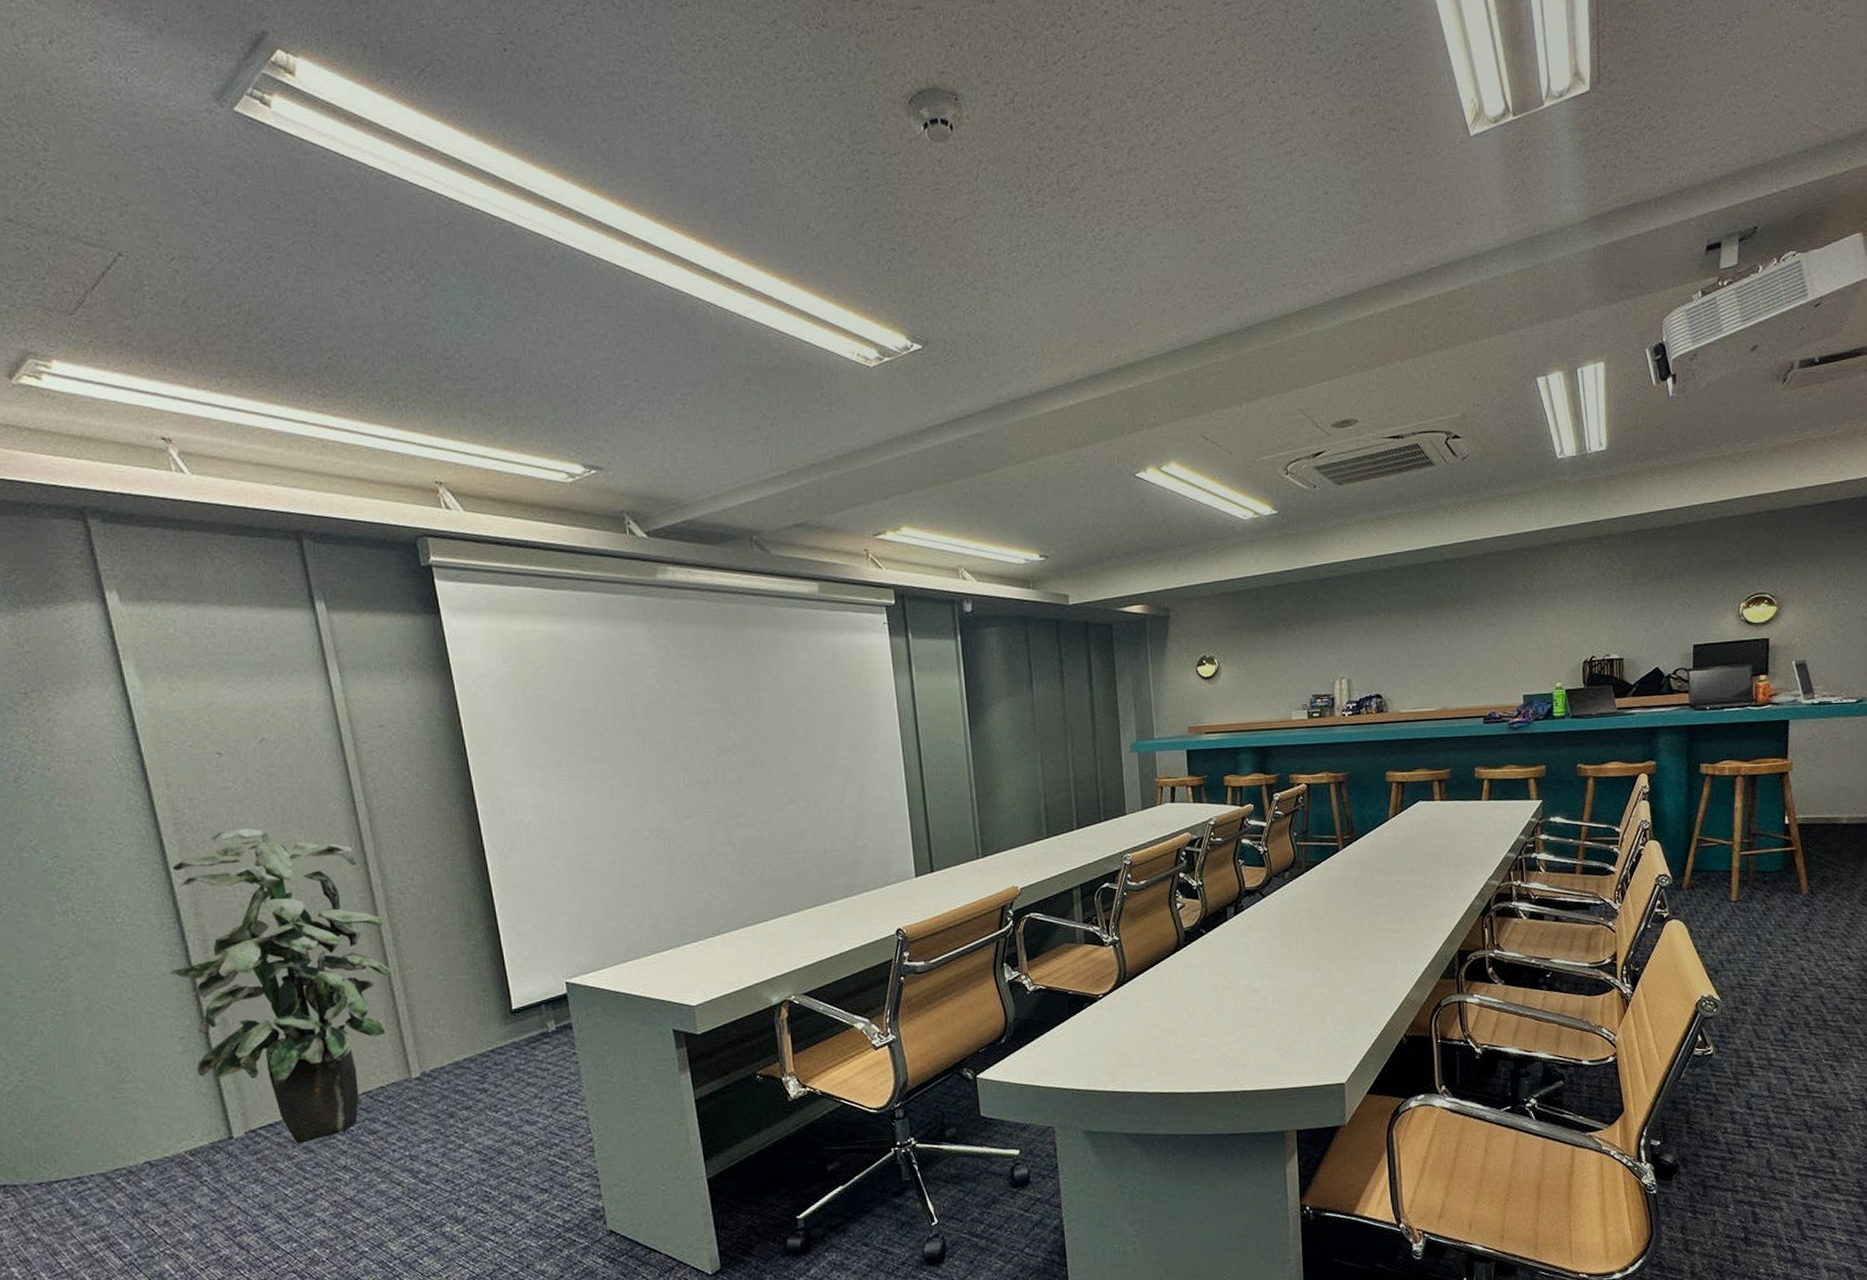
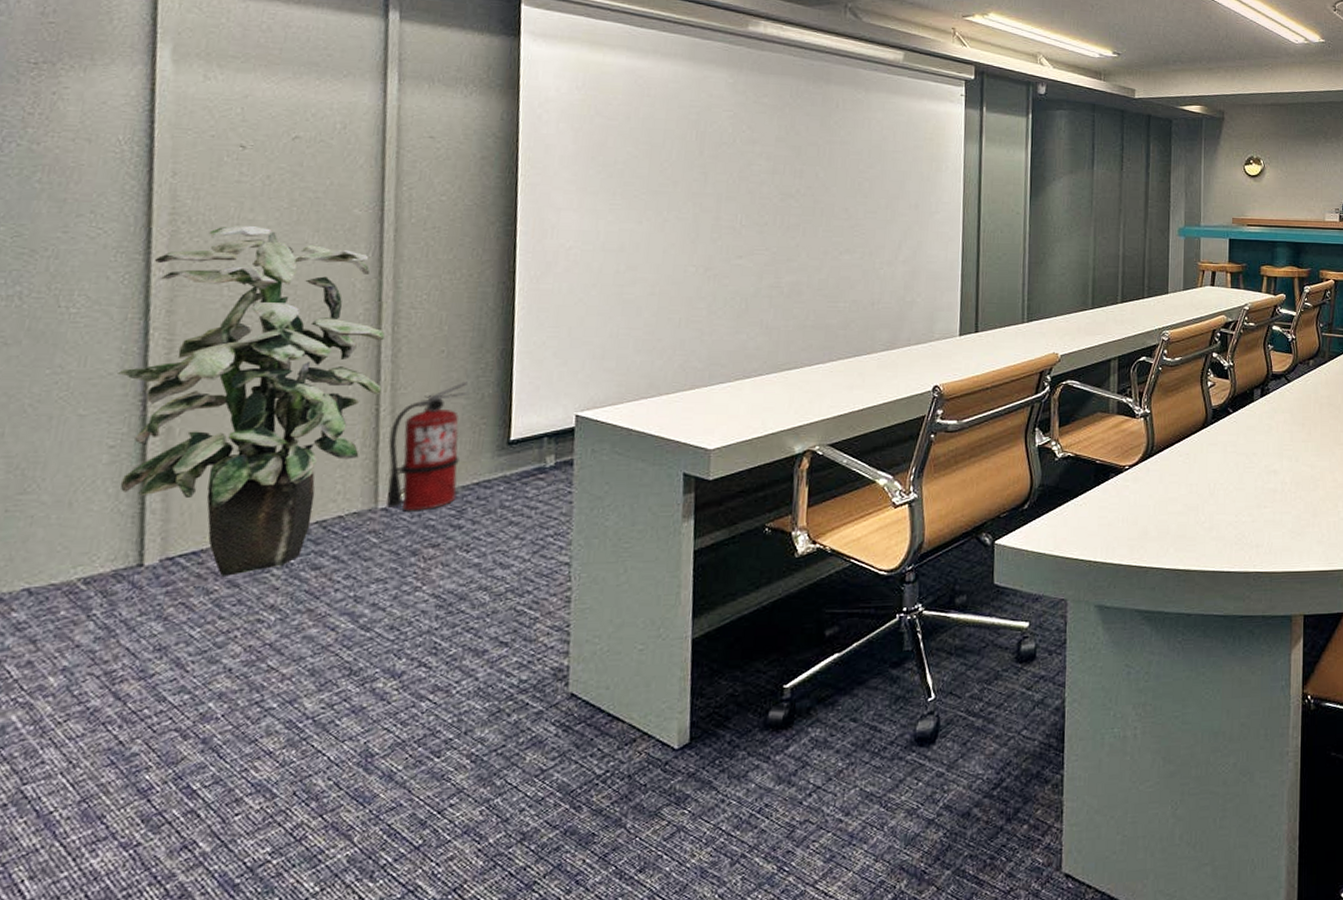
fire extinguisher: none [407,958,476,1079] -> present [386,381,469,511]

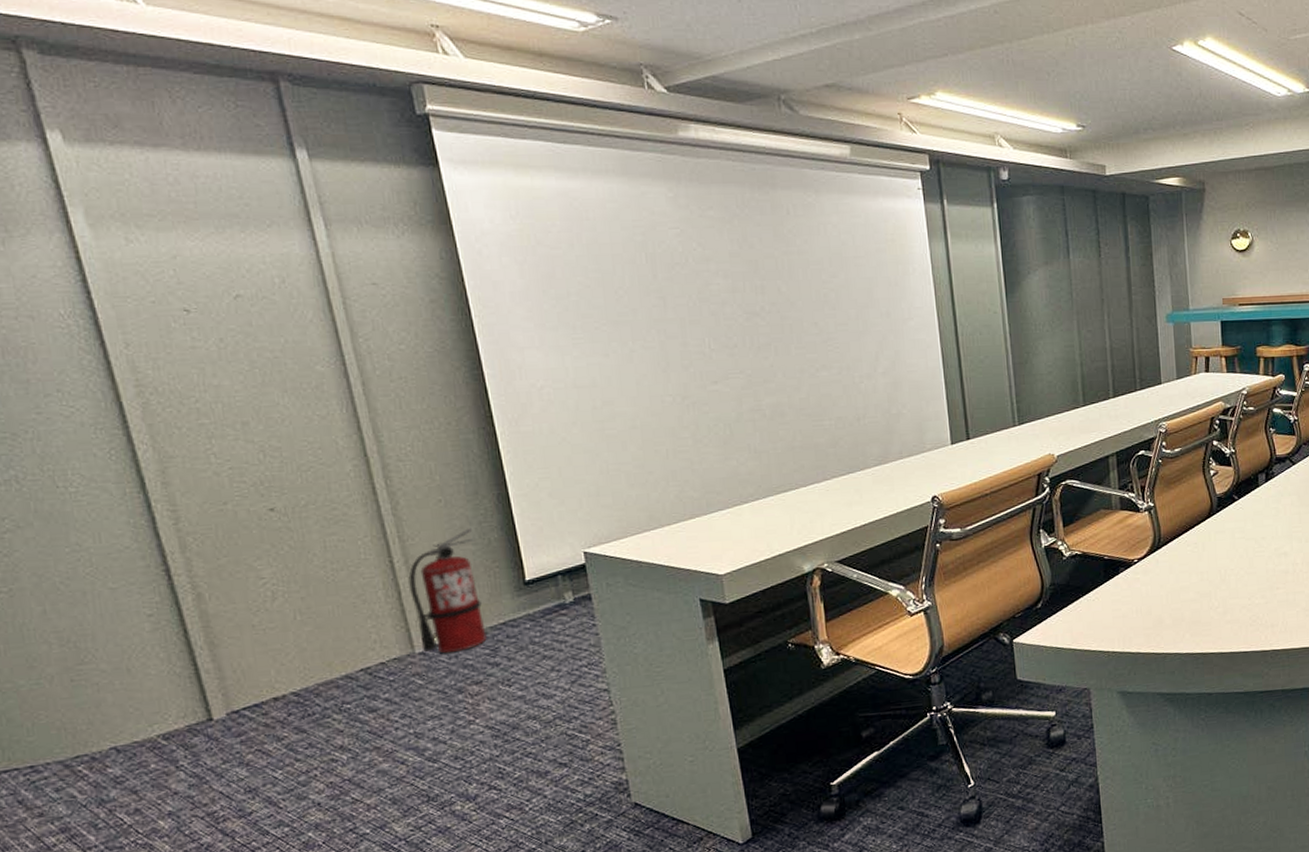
indoor plant: present [116,225,386,576] -> none [132,390,391,724]

